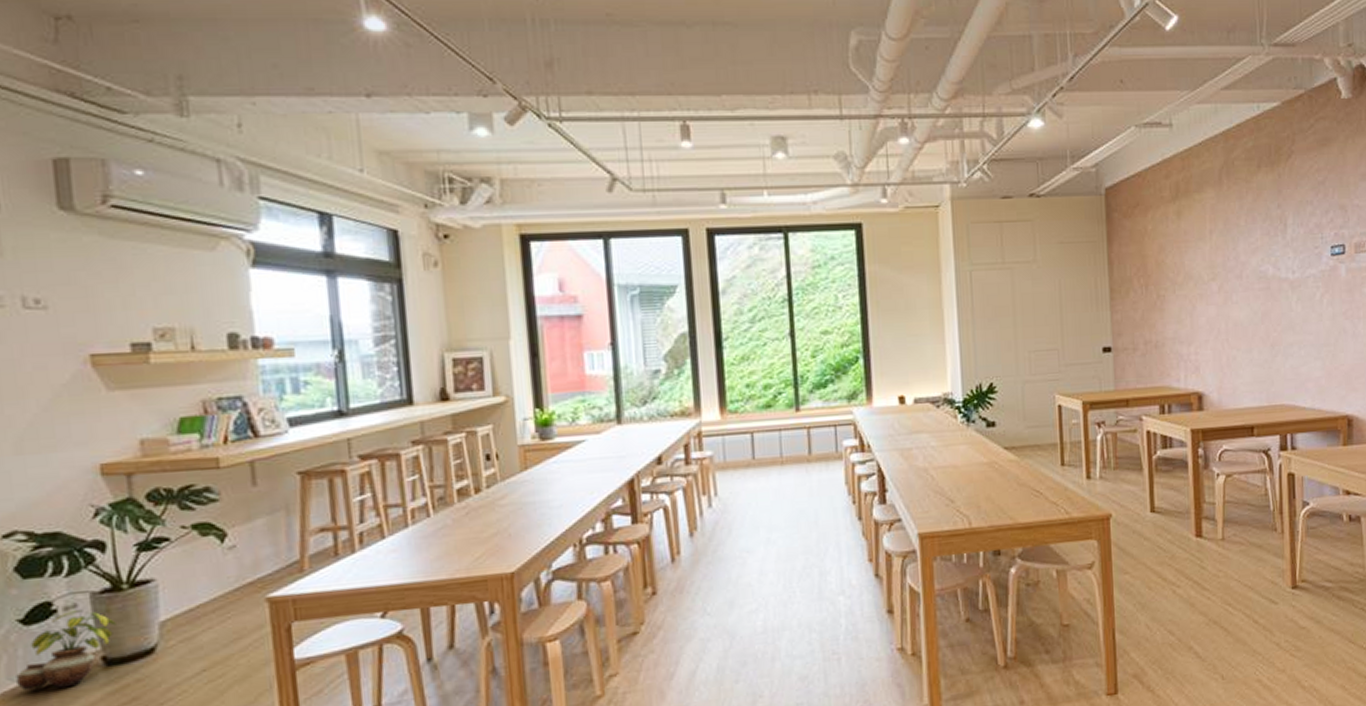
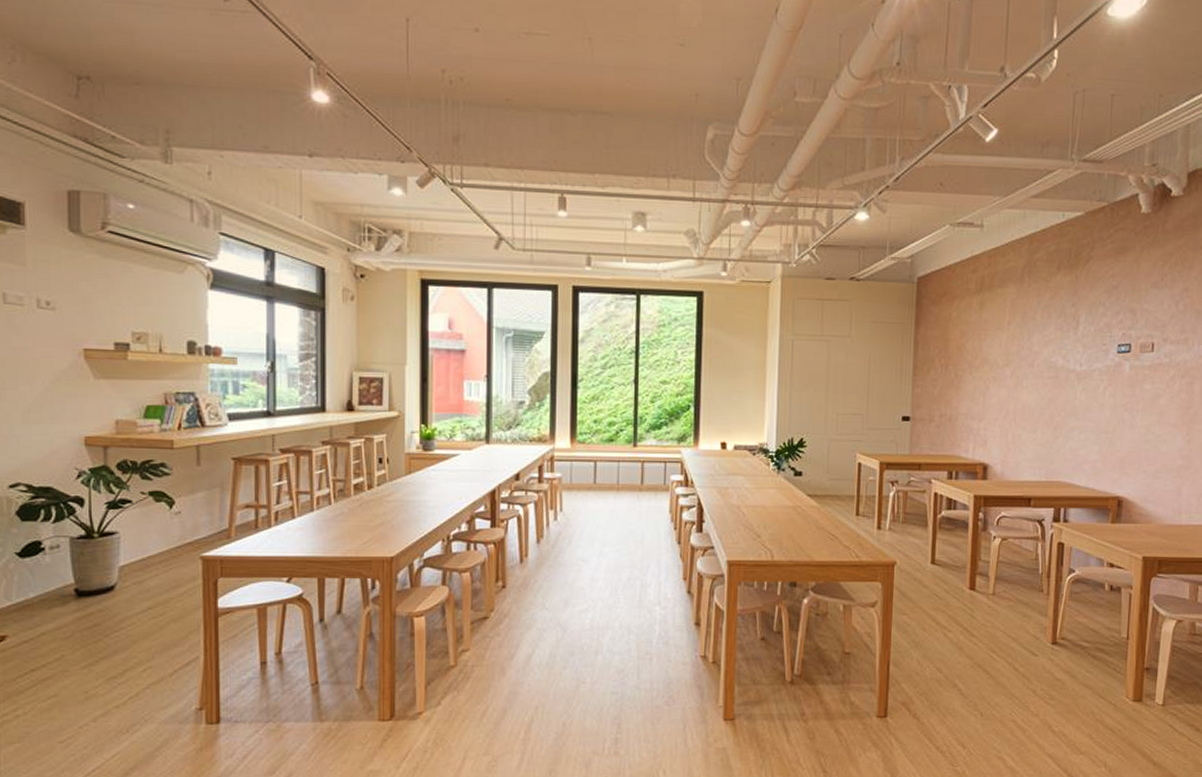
potted plant: present [16,610,116,691] -> none [11,550,87,610]

